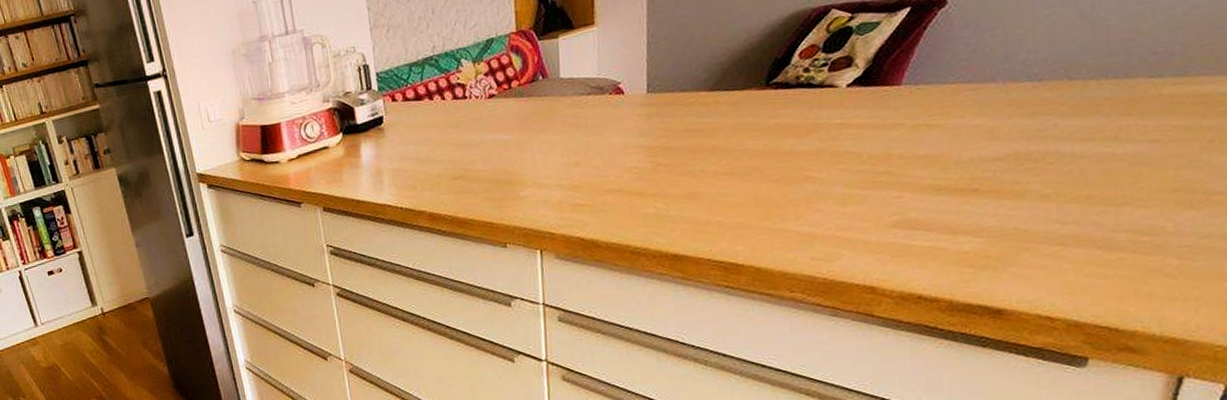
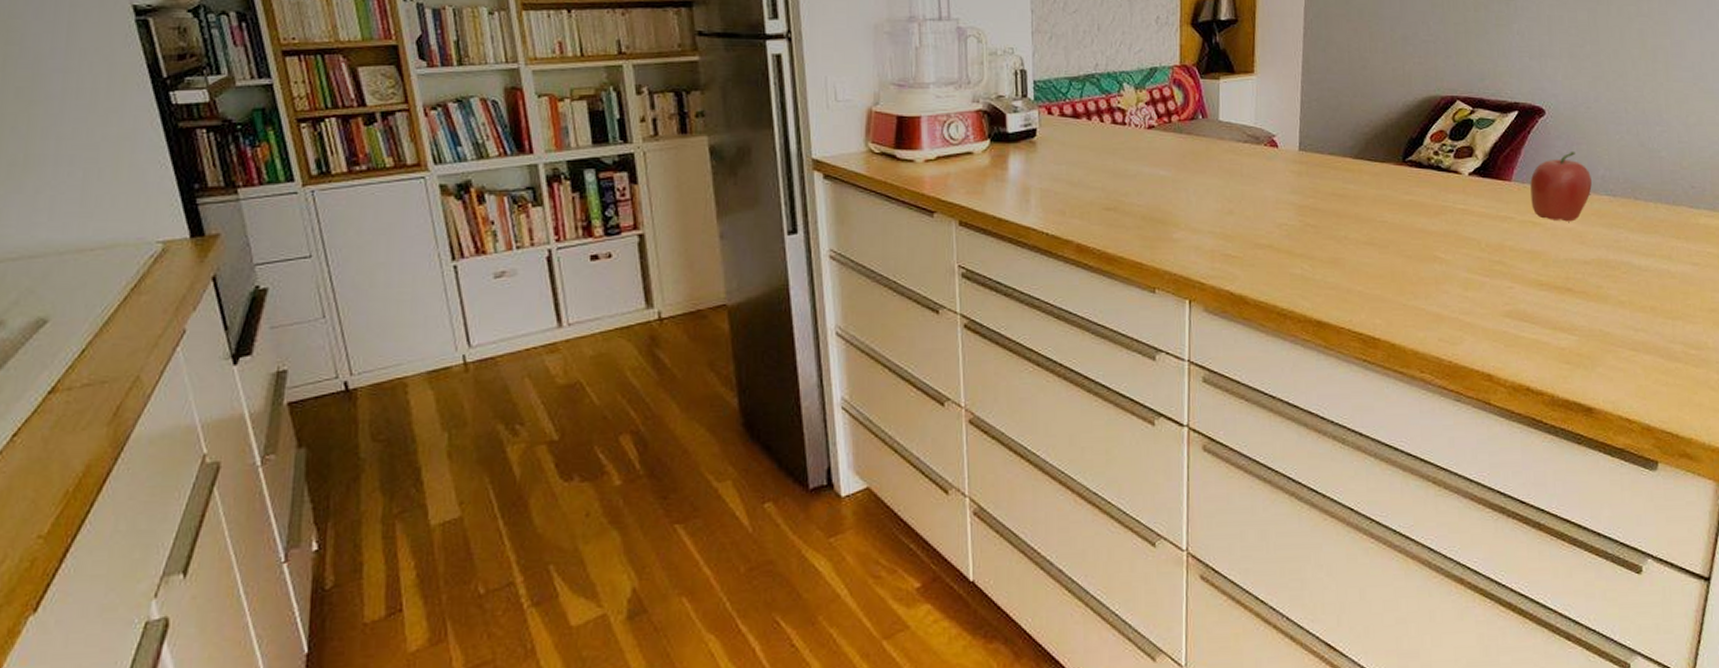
fruit: none [925,39,1009,120] -> present [1530,152,1592,222]

